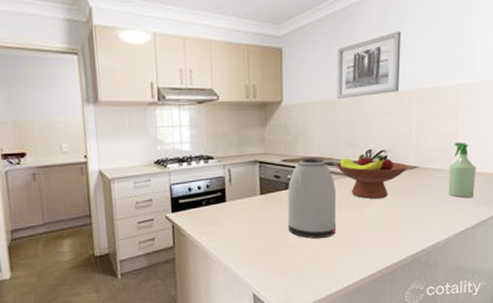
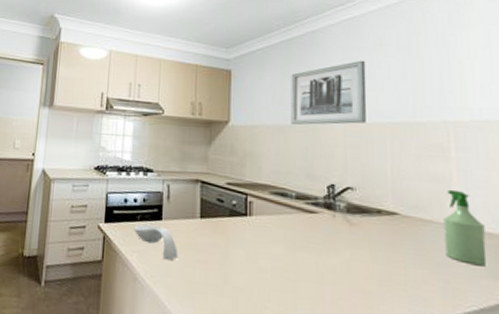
spoon rest: none [200,207,243,236] -> present [133,224,178,260]
kettle: present [287,158,337,239] -> none [230,185,292,285]
fruit bowl: present [336,154,409,200] -> none [290,188,386,247]

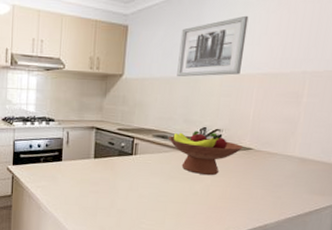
spoon rest: present [133,224,178,260] -> none [38,165,75,192]
fruit bowl: none [290,188,386,247] -> present [169,130,244,176]
spray bottle: present [443,189,487,267] -> none [282,128,315,185]

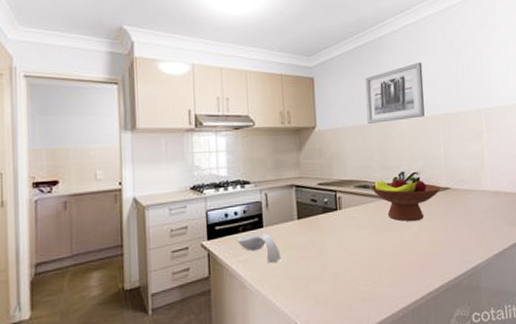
spoon rest: none [38,165,75,192] -> present [237,233,281,264]

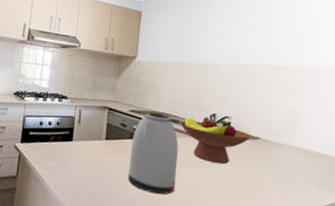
spoon rest: present [237,233,281,264] -> none [46,144,85,176]
kettle: none [325,181,376,265] -> present [127,113,179,195]
wall art: present [365,62,425,123] -> none [187,11,250,65]

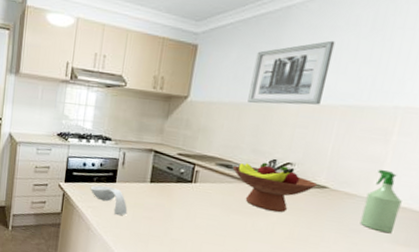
spoon rest: none [46,144,85,176] -> present [90,185,128,215]
kettle: present [127,113,179,195] -> none [172,156,230,239]
wall art: none [187,11,250,65] -> present [248,40,335,105]
spray bottle: none [290,120,320,179] -> present [360,169,402,234]

